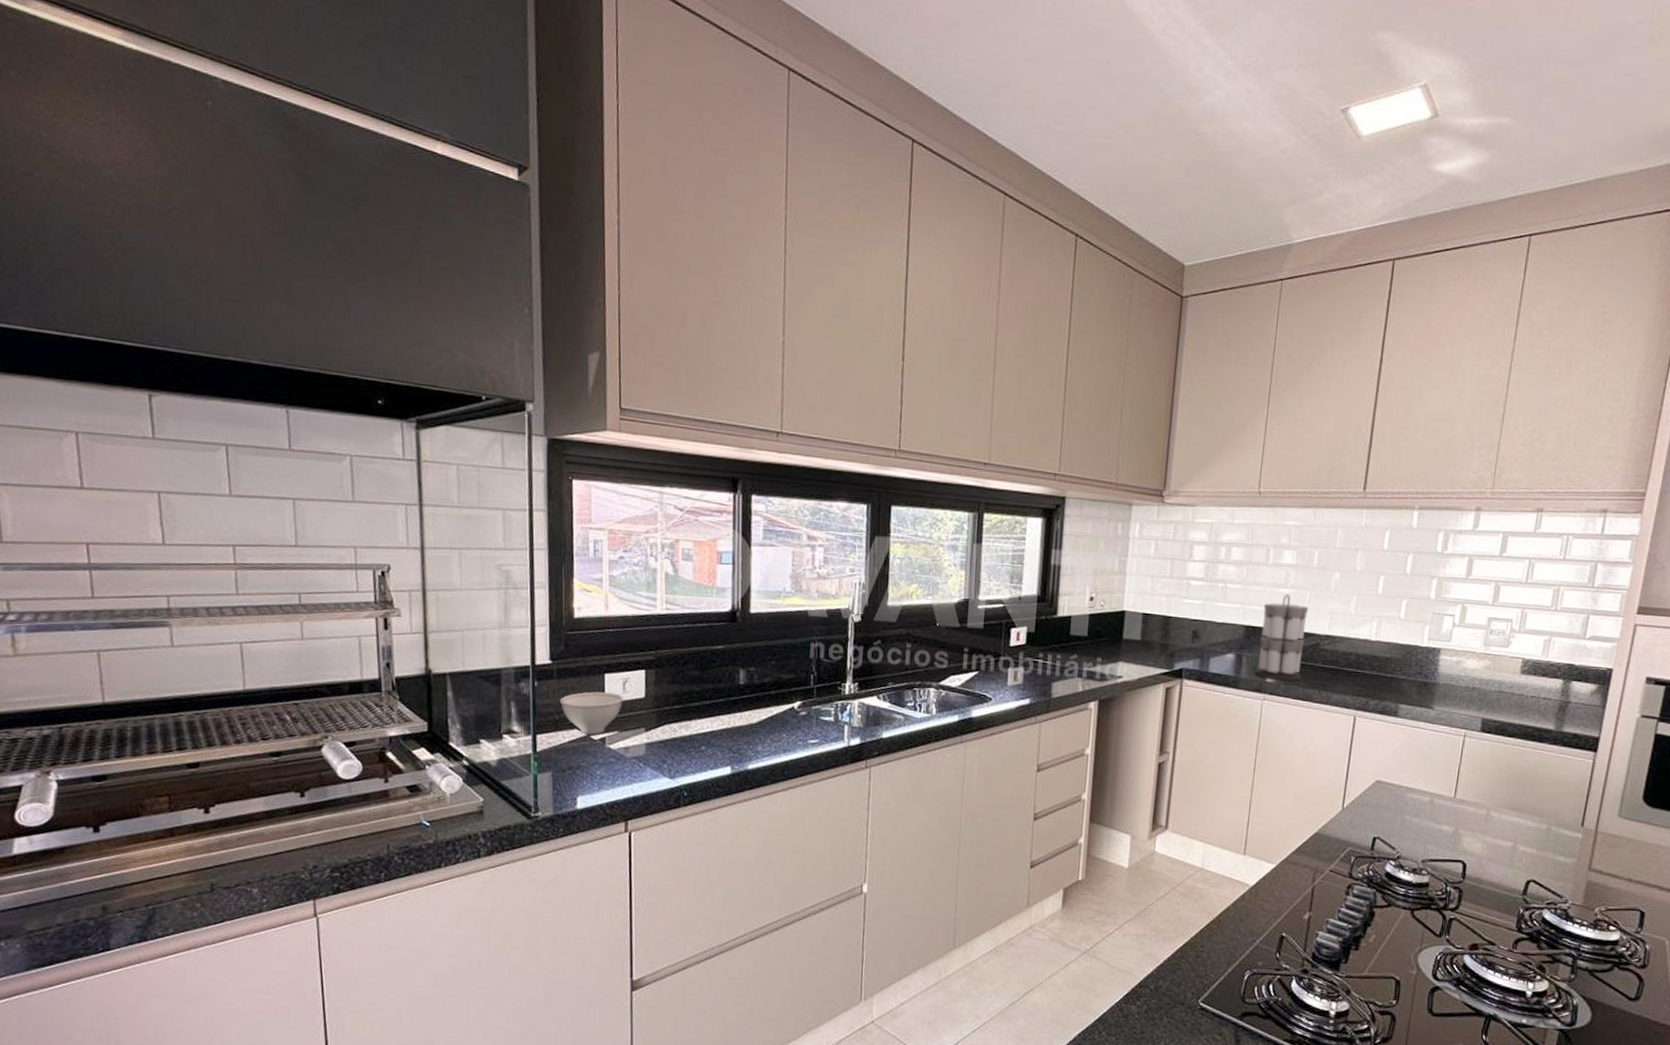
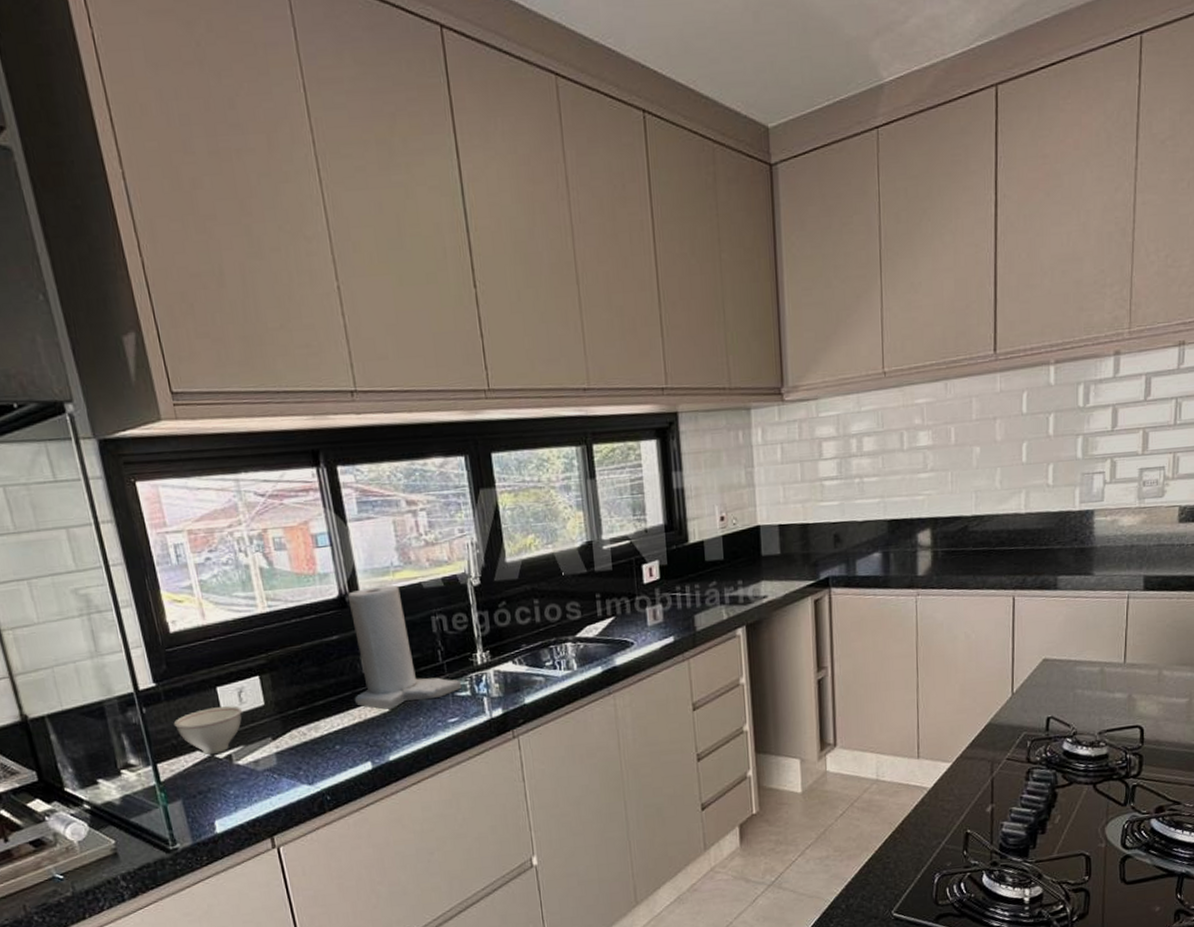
paper towel: none [726,607,827,721] -> present [347,585,462,709]
spice rack: present [1254,593,1309,682] -> none [904,478,953,573]

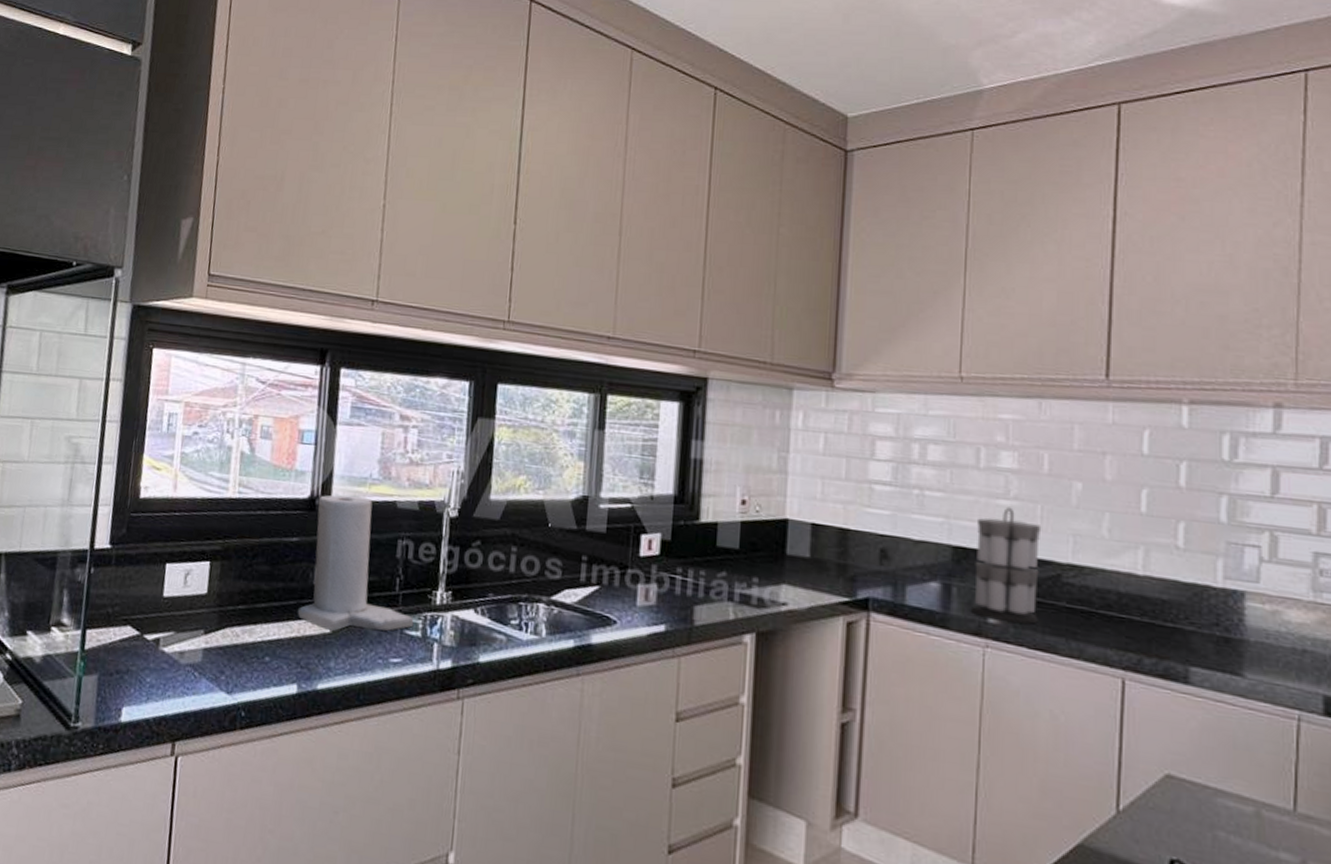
bowl: present [173,706,243,755] -> none [115,583,185,634]
spice rack: none [904,478,953,573] -> present [970,506,1042,625]

